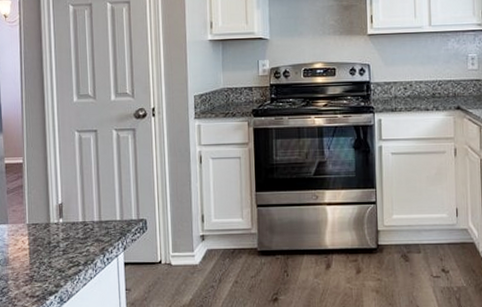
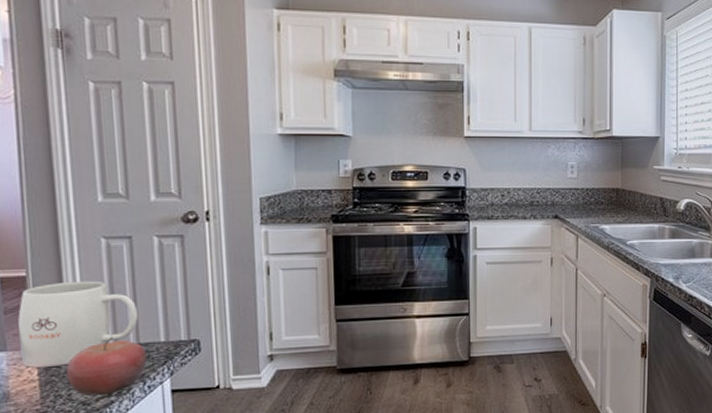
mug: none [16,167,101,239] -> present [17,280,139,369]
fruit: none [48,214,107,265] -> present [66,336,147,396]

